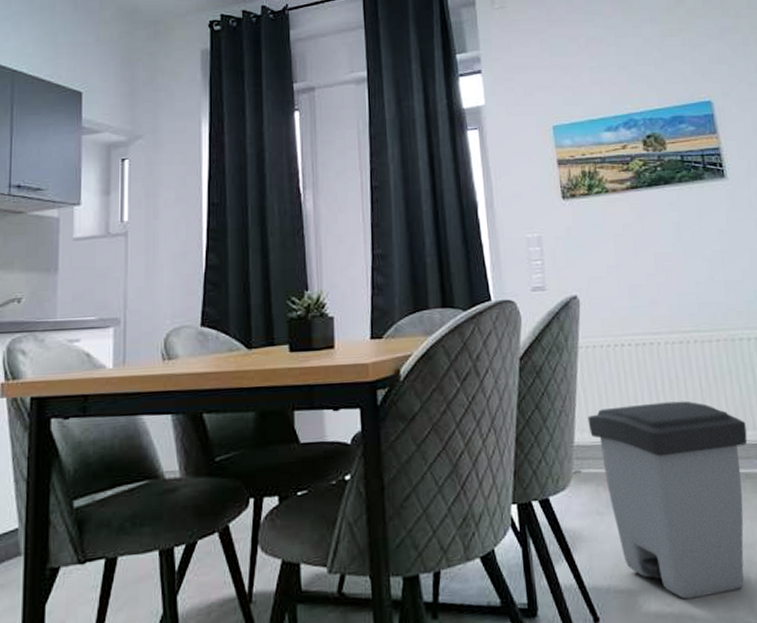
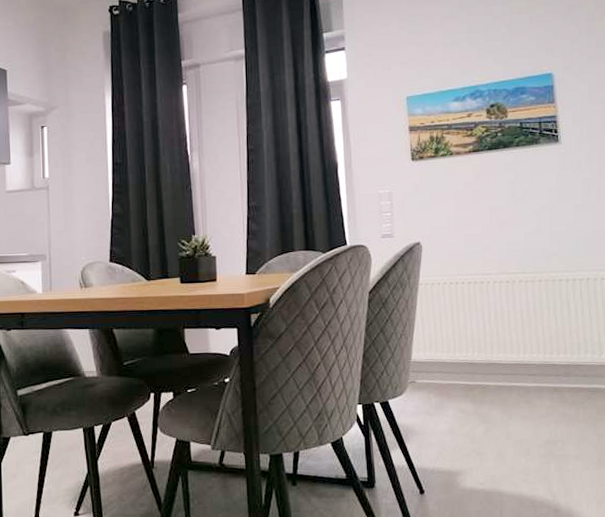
trash can: present [587,401,748,600] -> none [423,329,558,480]

